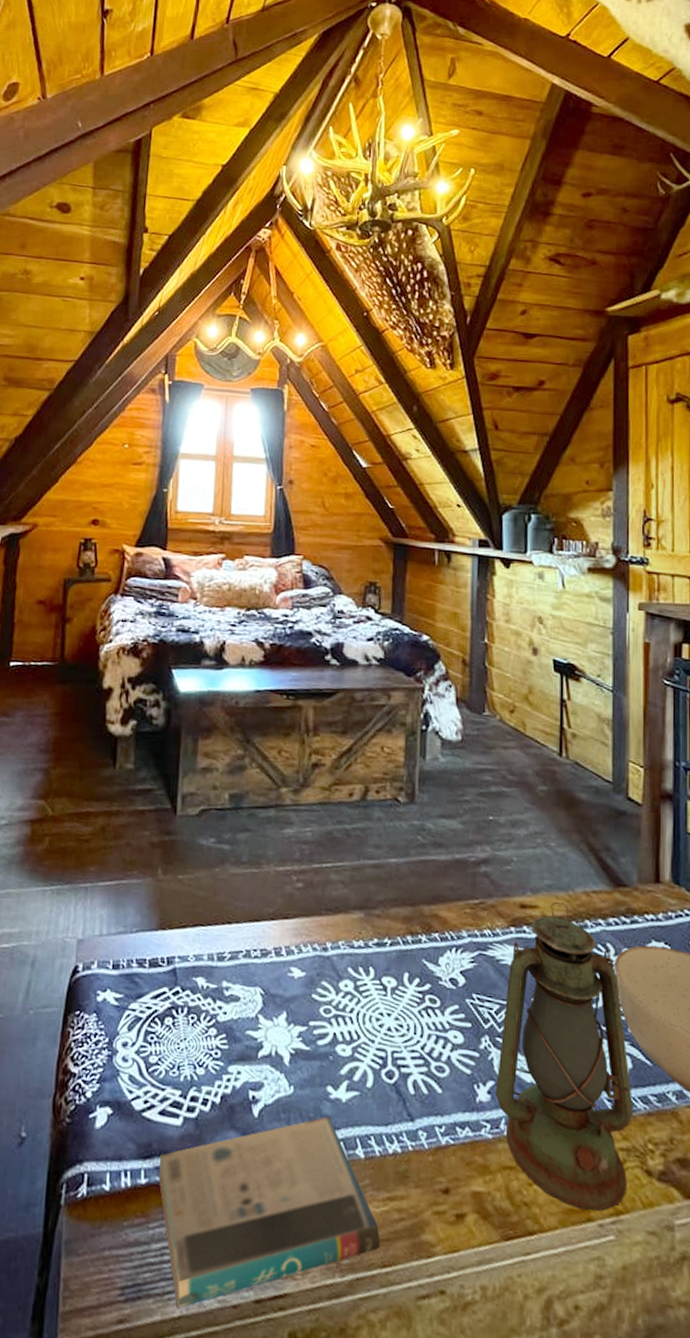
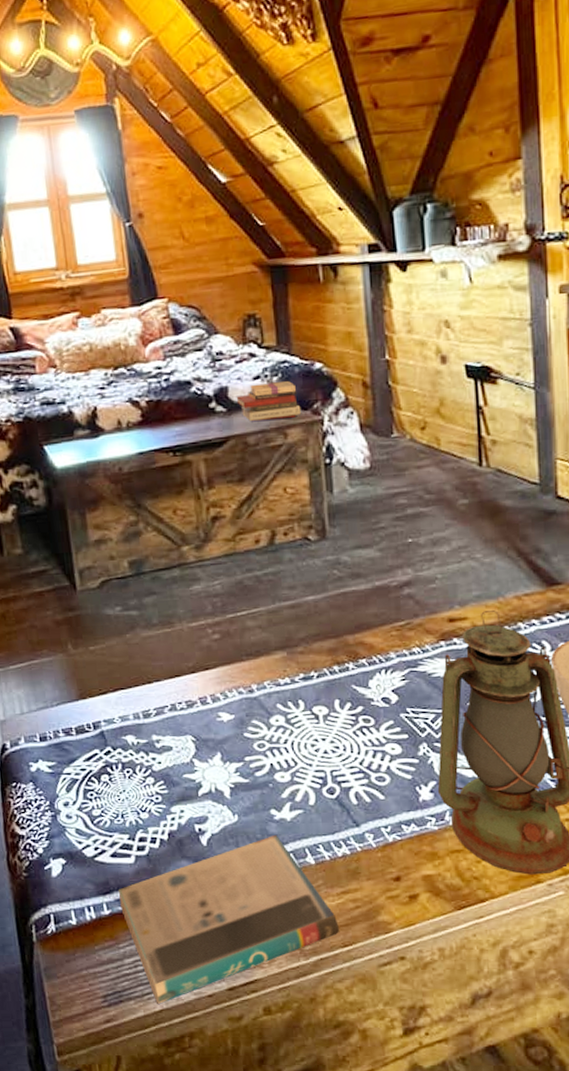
books: none [350,645,406,682] -> present [236,381,302,422]

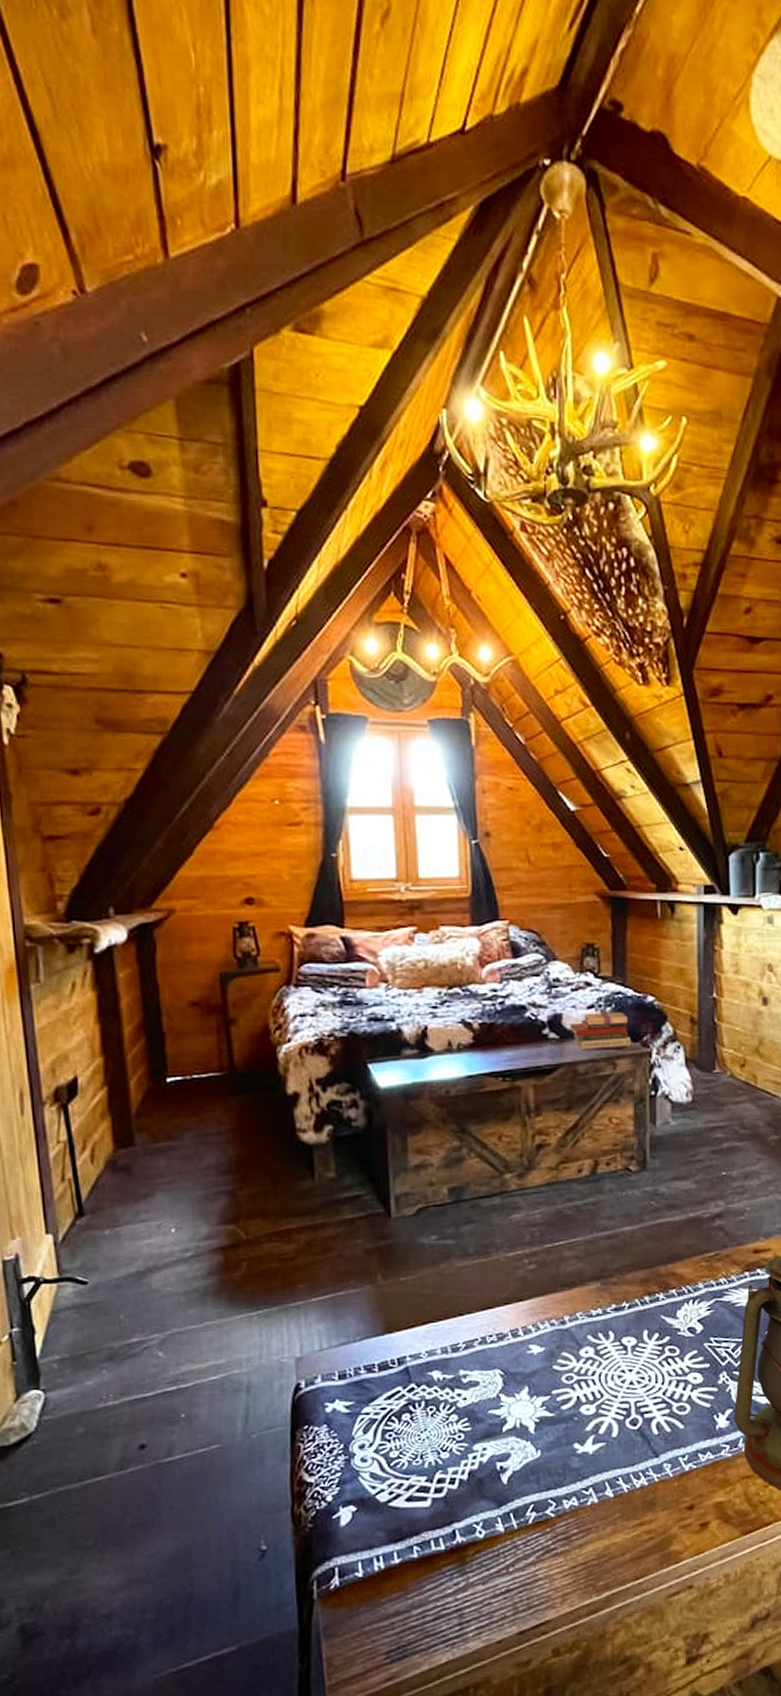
book: present [118,834,339,1005] -> none [410,1469,632,1657]

